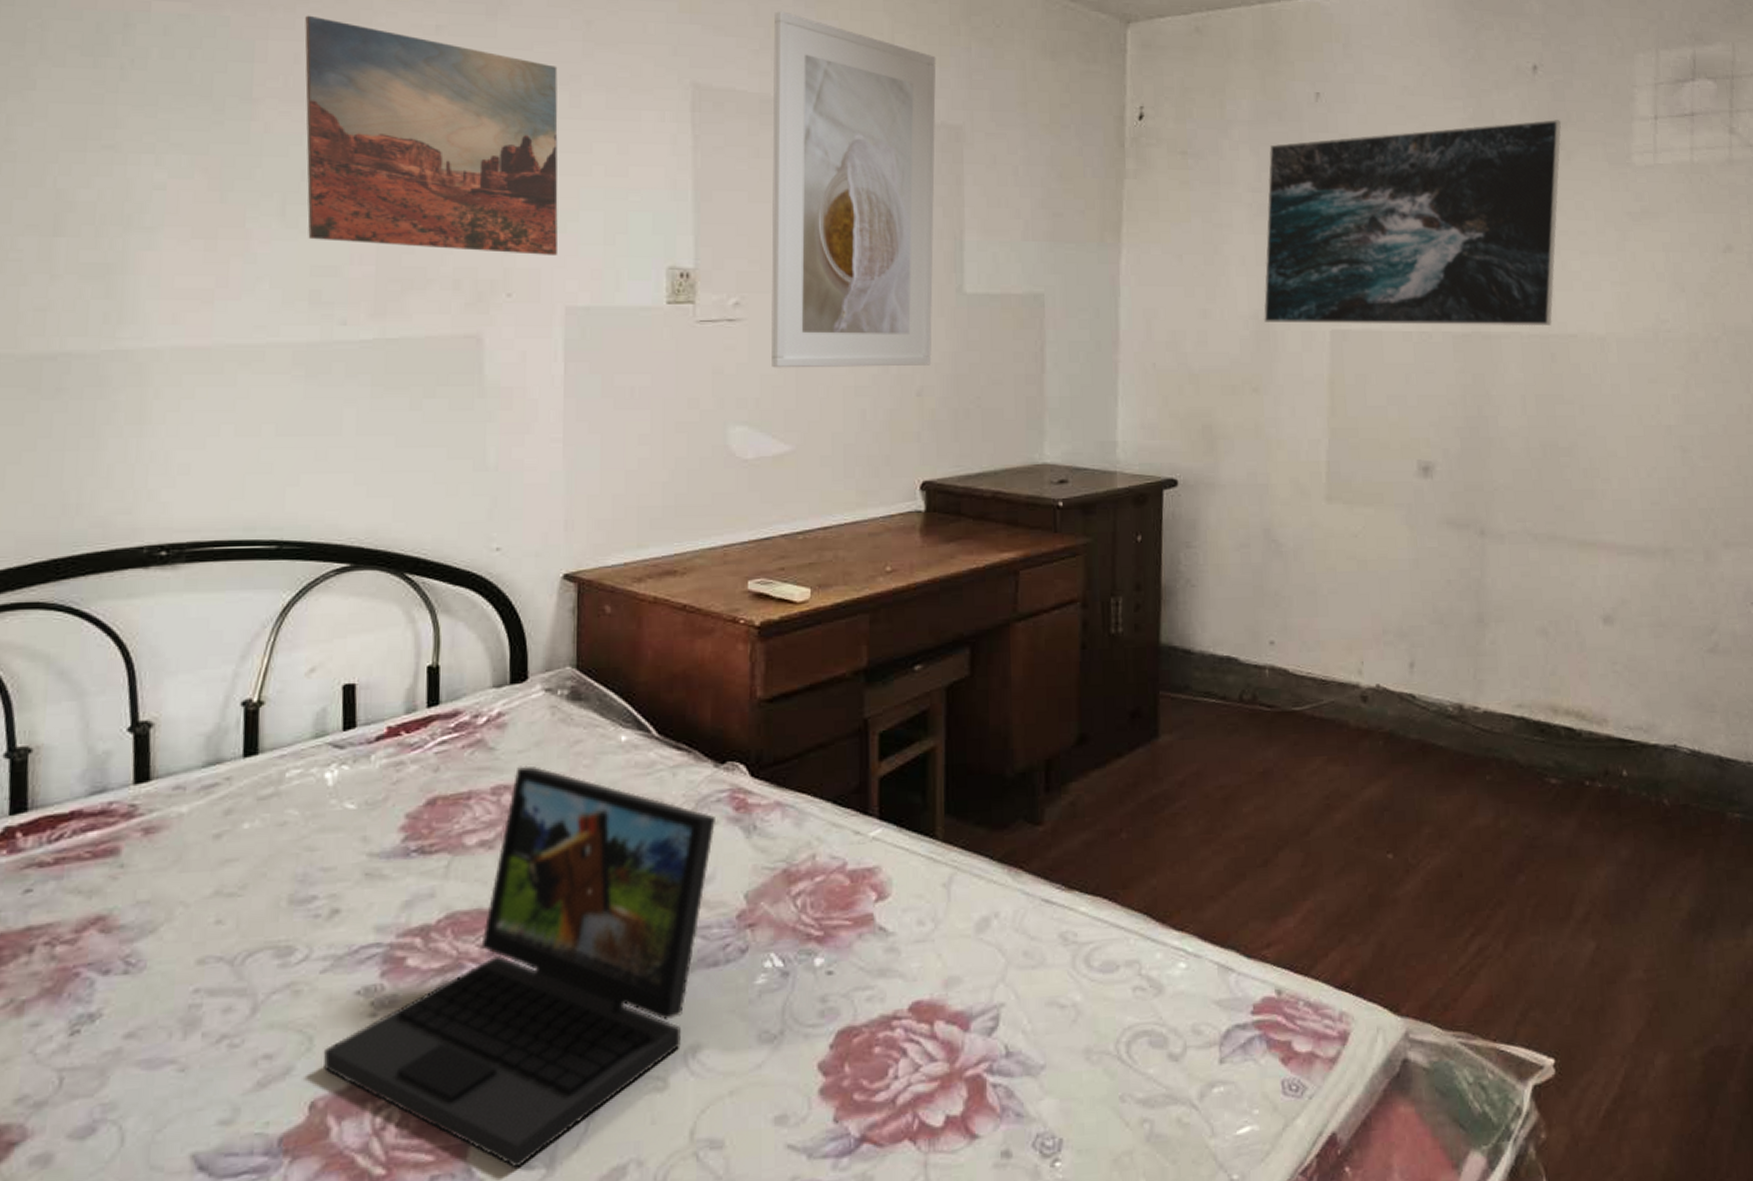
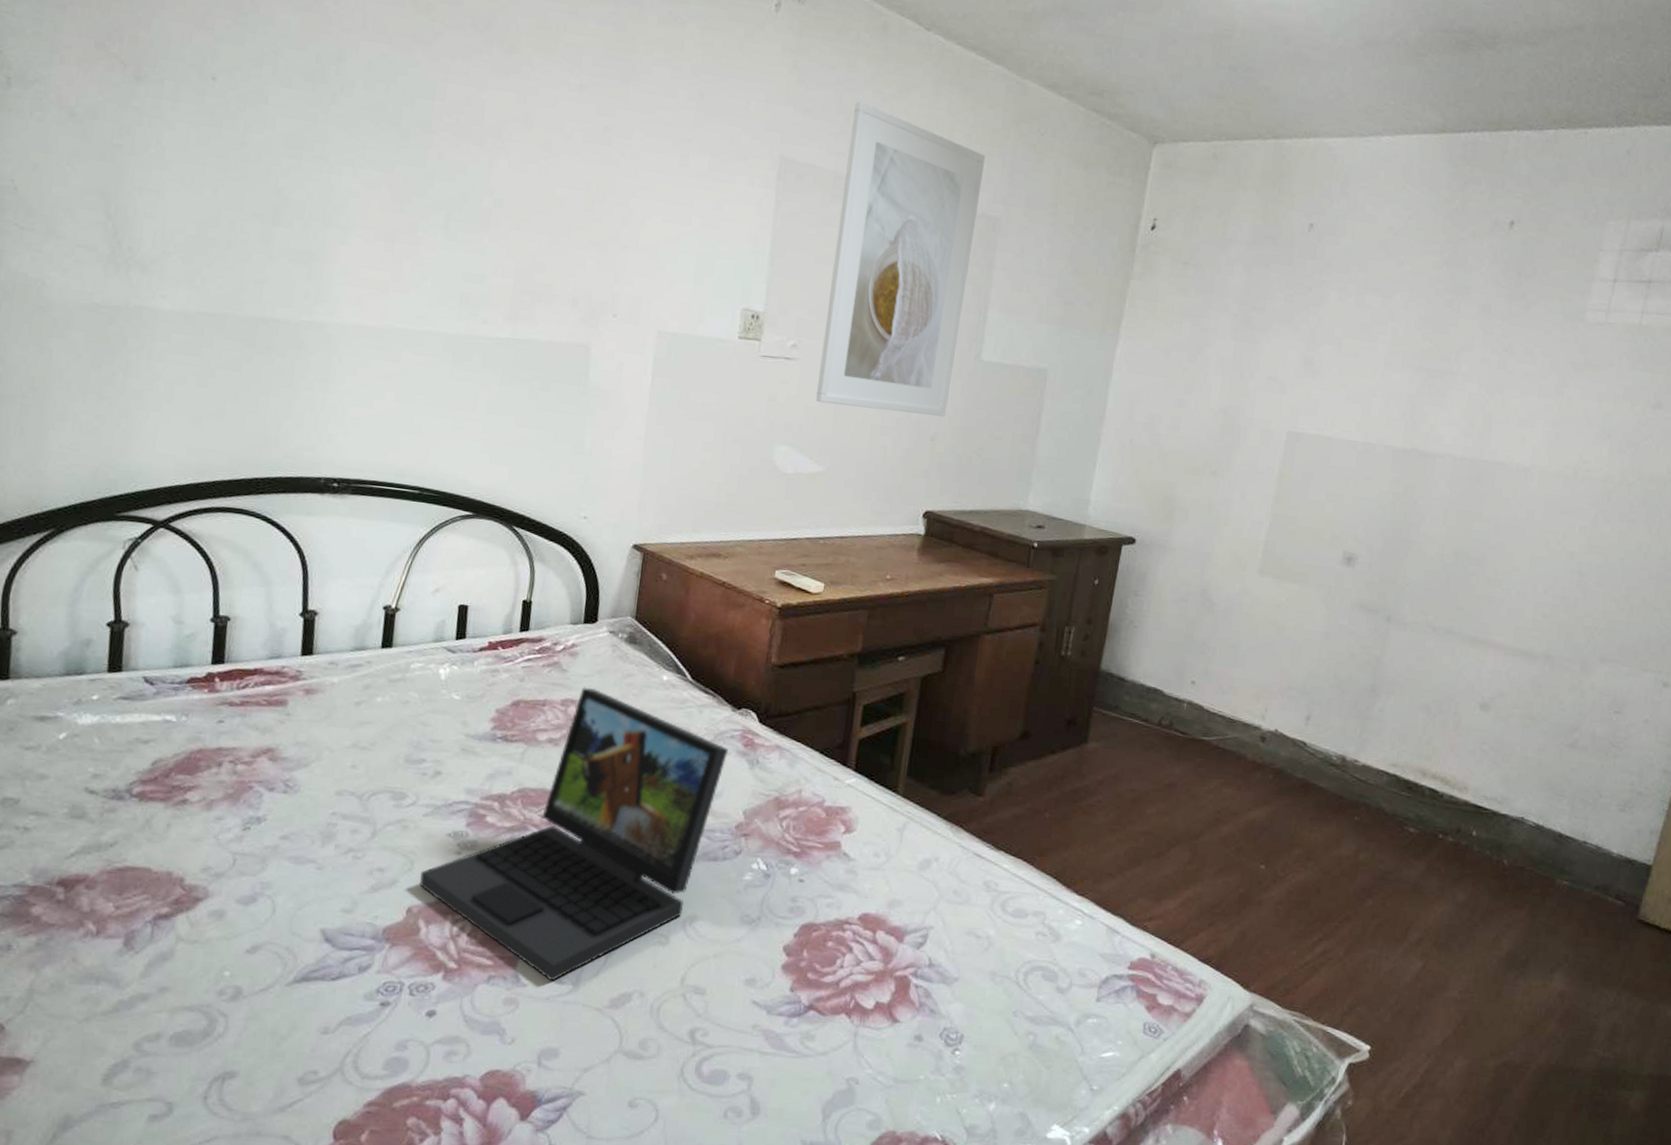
wall art: present [305,15,558,255] -> none [464,65,673,288]
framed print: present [1263,119,1561,327] -> none [1230,264,1526,452]

